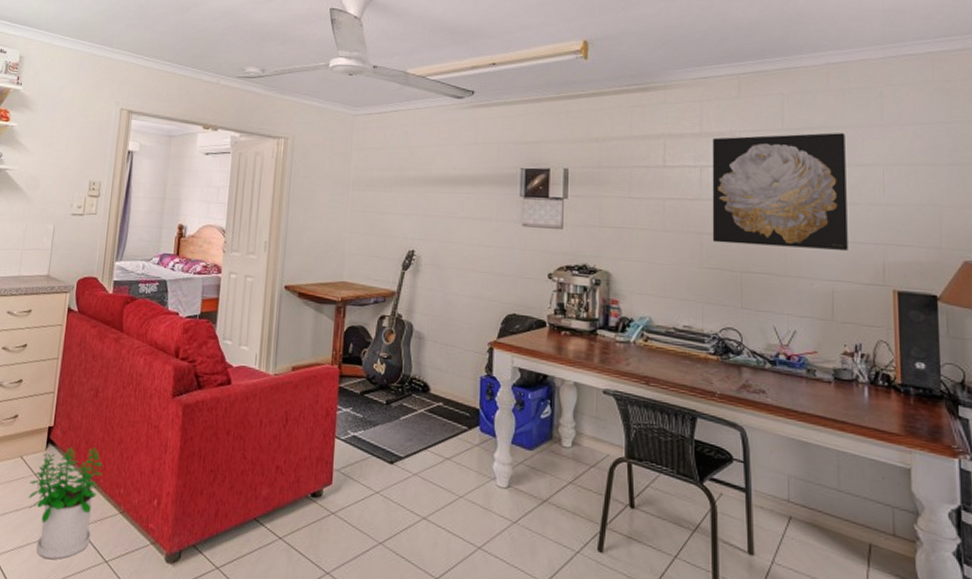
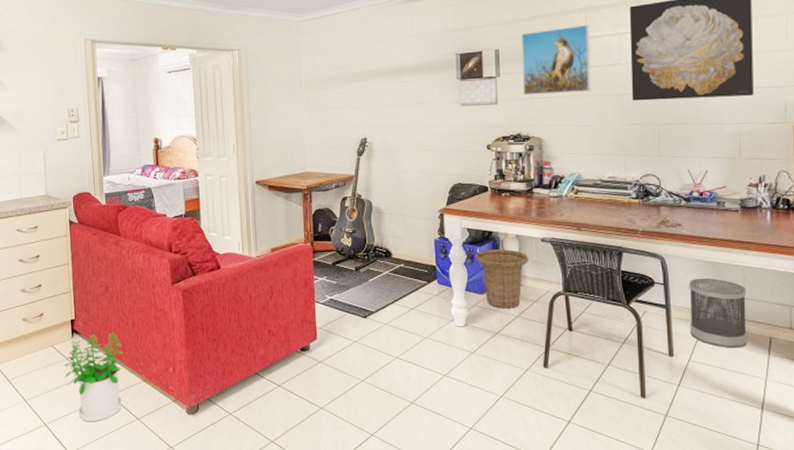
basket: none [526,396,588,472] -> present [475,249,529,309]
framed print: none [592,152,668,227] -> present [521,25,592,96]
wastebasket: none [773,459,843,554] -> present [689,278,748,348]

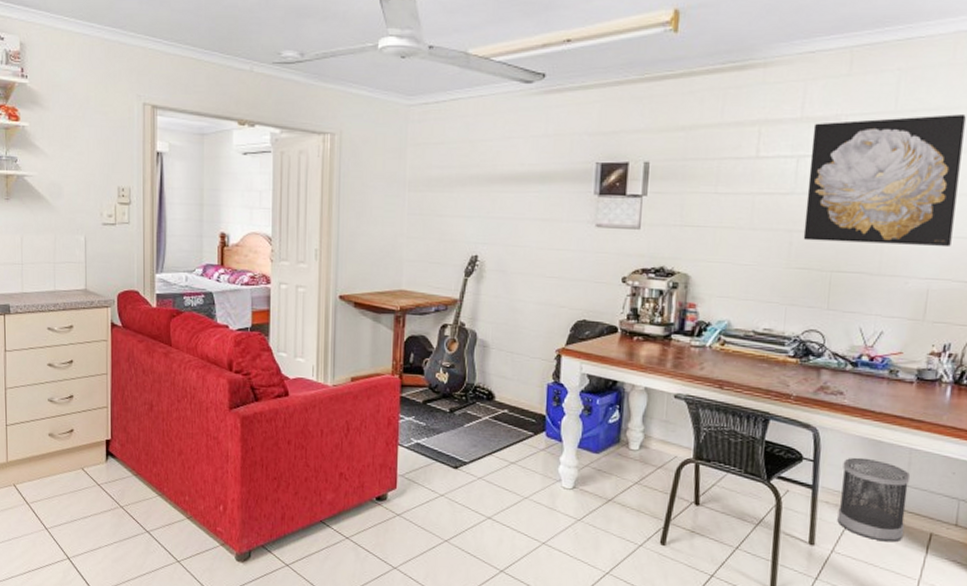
potted plant: present [63,331,123,422] -> none [94,458,166,560]
basket: present [475,249,529,309] -> none [593,402,658,473]
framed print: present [521,25,592,96] -> none [672,141,763,225]

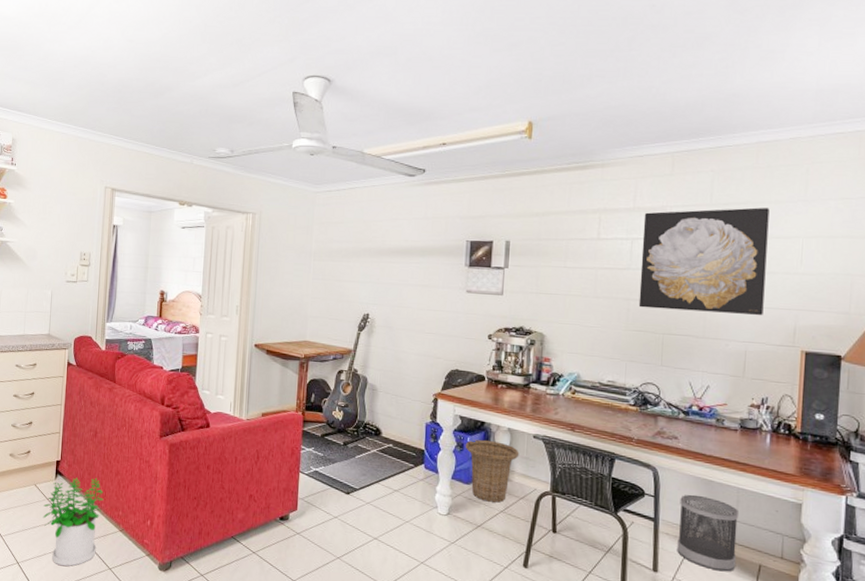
potted plant: none [94,458,166,560] -> present [43,477,104,566]
basket: none [593,402,658,473] -> present [465,439,520,503]

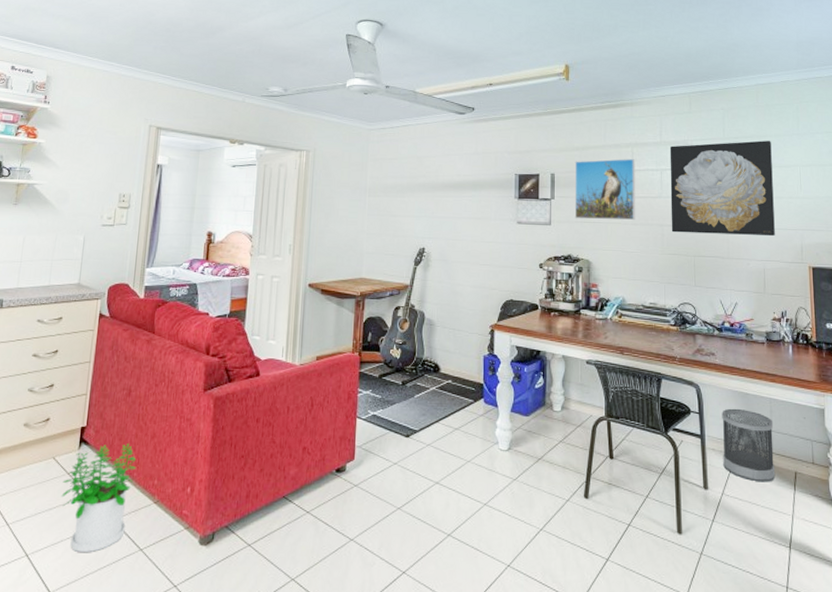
basket: present [465,439,520,503] -> none [522,369,574,433]
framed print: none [529,226,603,294] -> present [575,159,636,221]

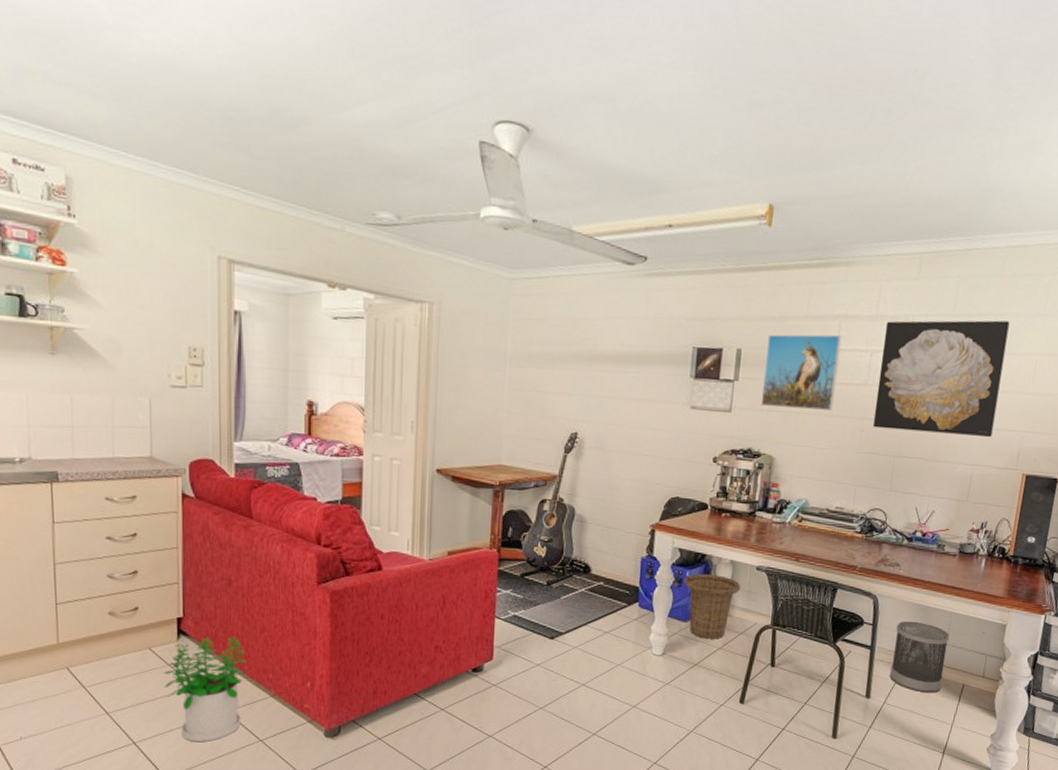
basket: none [522,369,574,433] -> present [683,574,741,639]

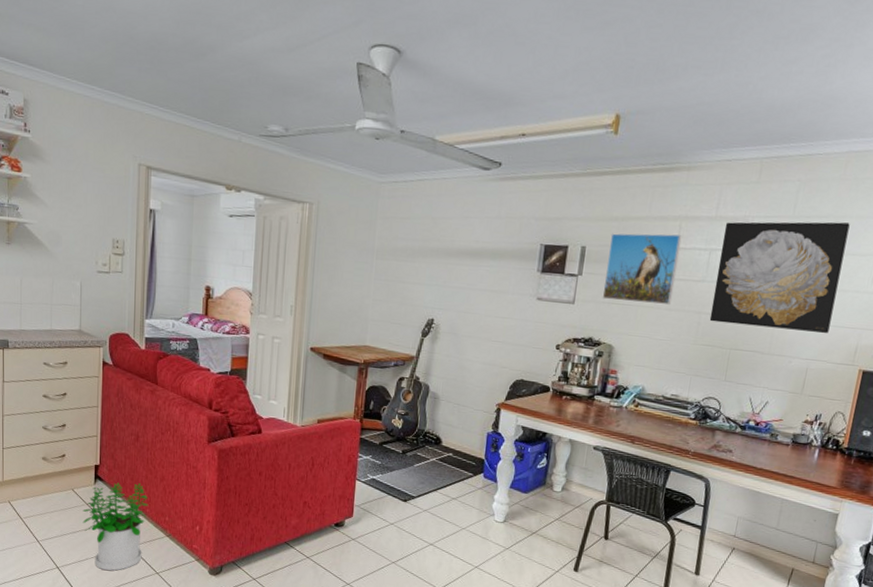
basket: present [683,574,741,639] -> none [525,450,579,511]
wastebasket: present [889,621,950,693] -> none [719,504,781,575]

